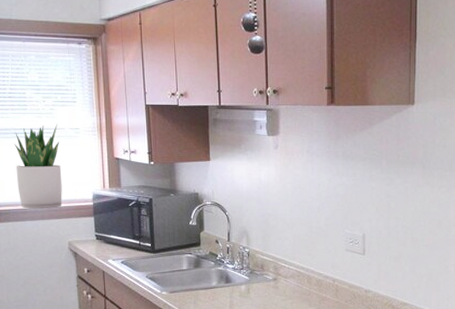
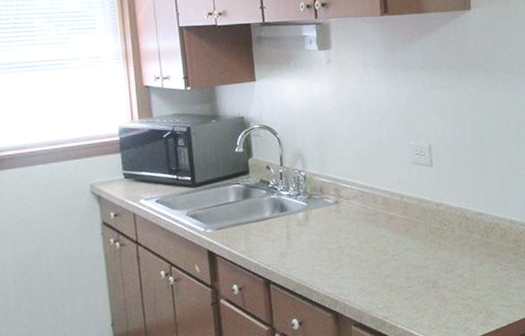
planter: present [14,123,62,209] -> none [20,53,82,151]

